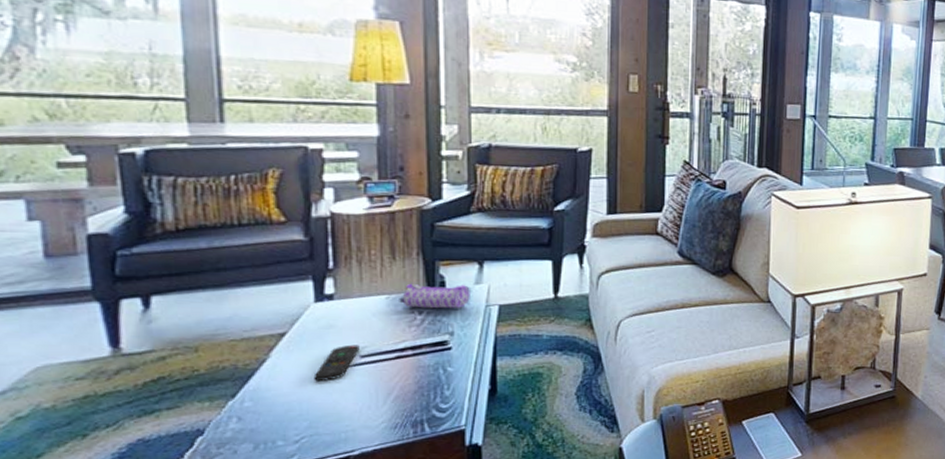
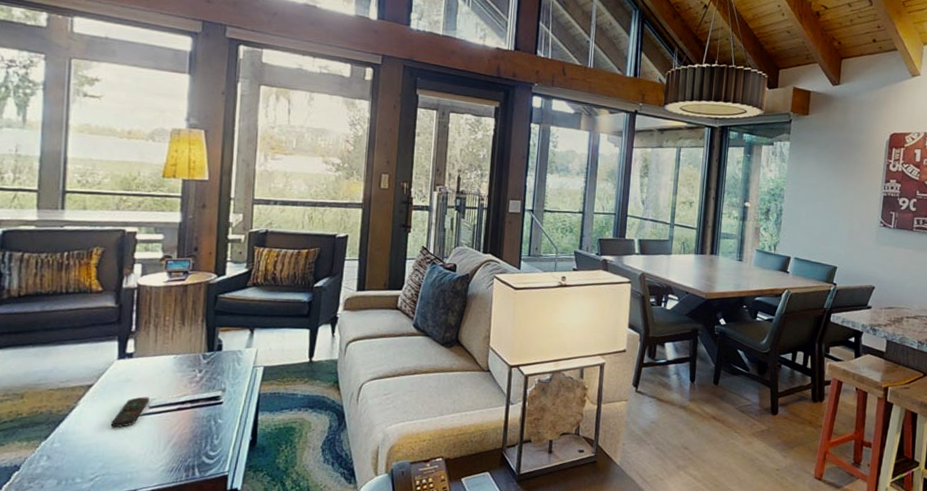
pencil case: present [399,283,470,309] -> none [184,345,242,368]

